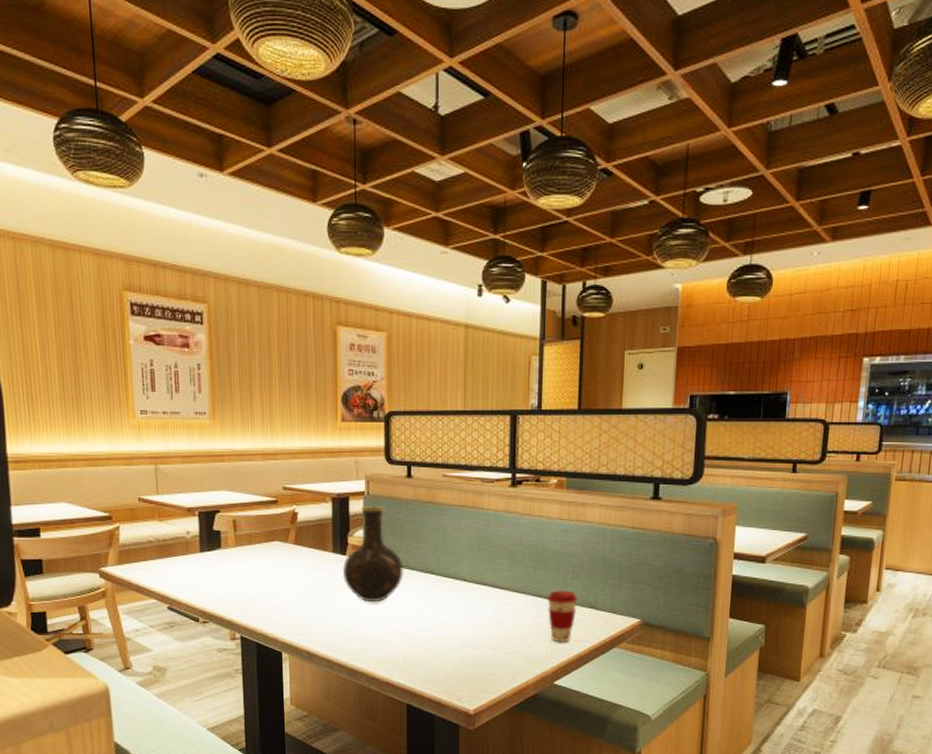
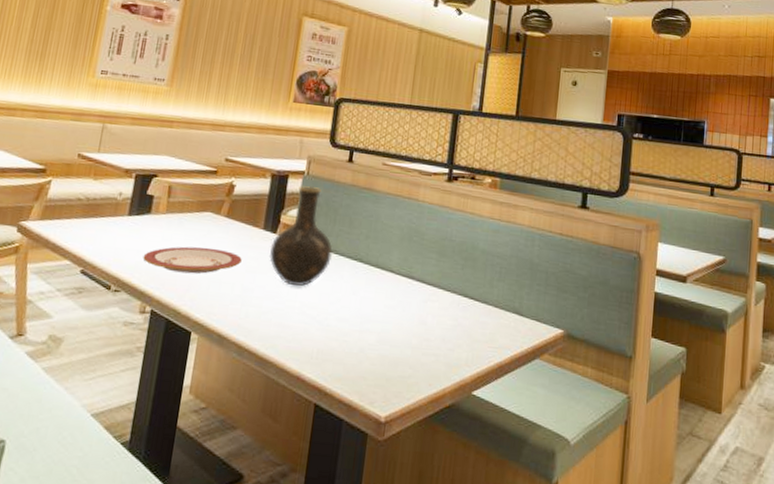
plate: none [222,575,317,601] -> present [143,246,242,274]
coffee cup: present [547,590,578,643] -> none [472,291,503,349]

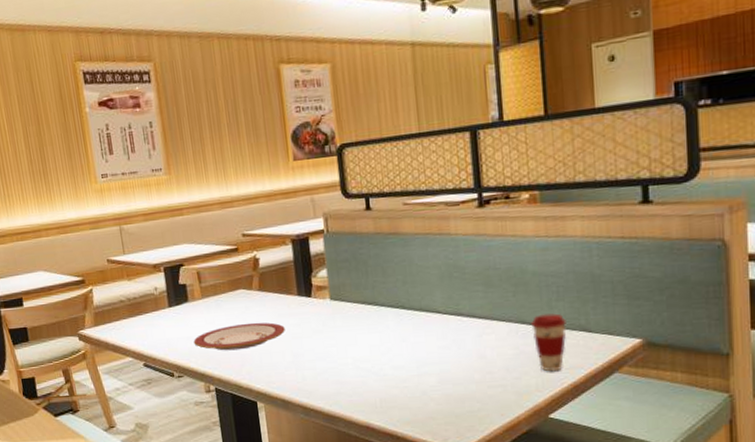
vase: present [269,185,332,286] -> none [308,242,373,343]
coffee cup: none [472,291,503,349] -> present [531,313,567,372]

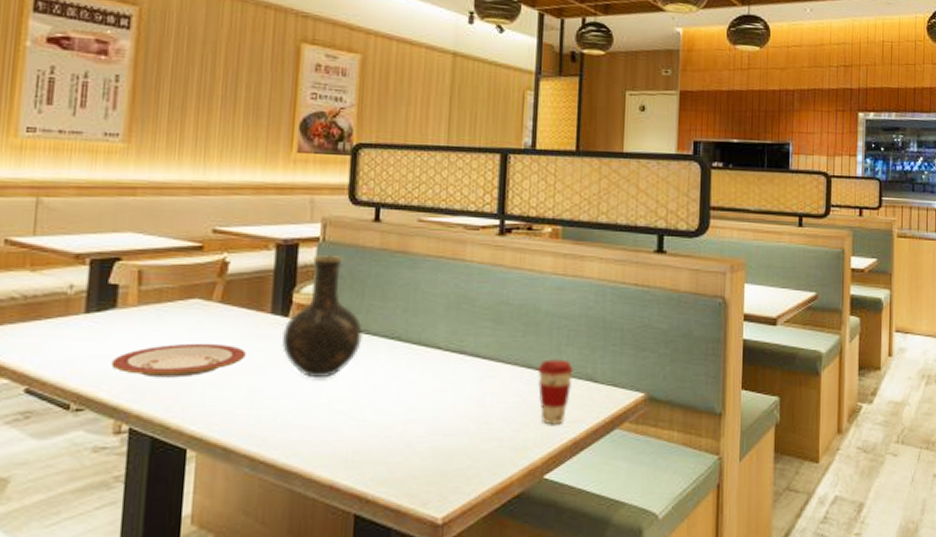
vase: none [308,242,373,343] -> present [282,254,362,377]

